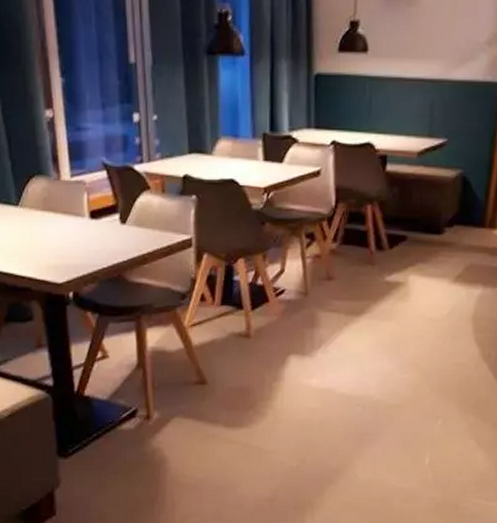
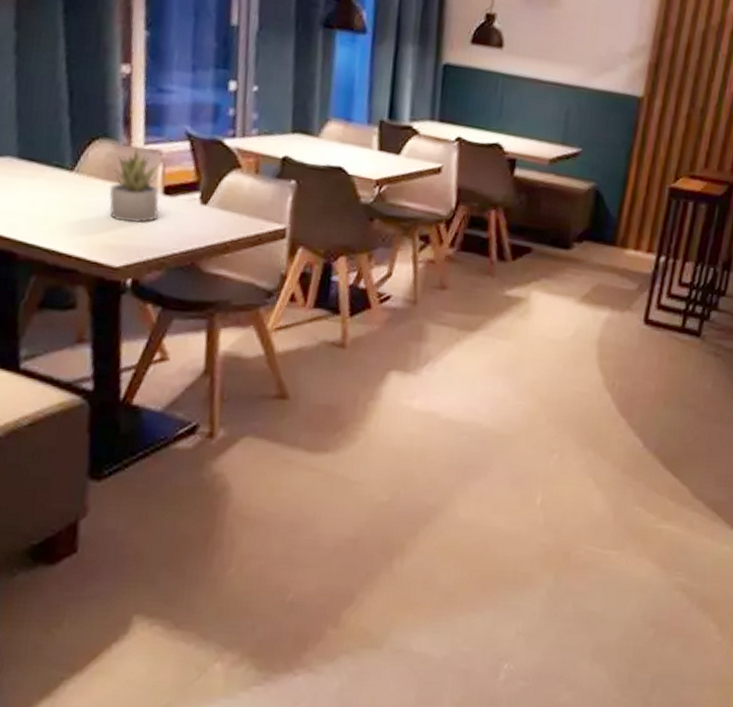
succulent plant: none [47,182,89,245] -> present [109,149,160,223]

